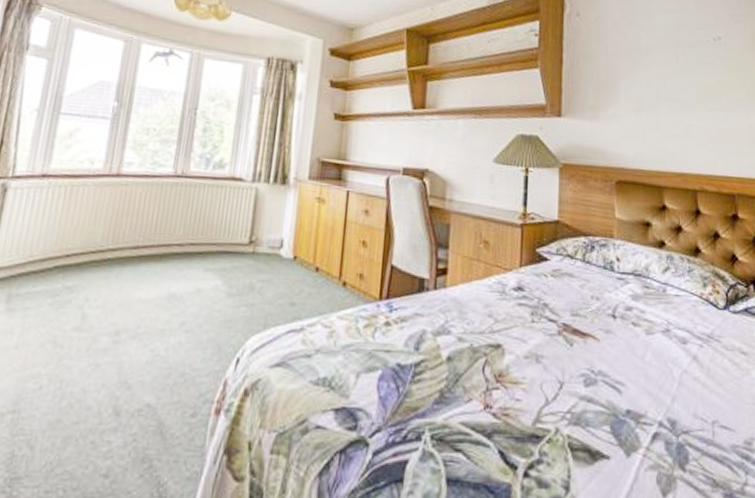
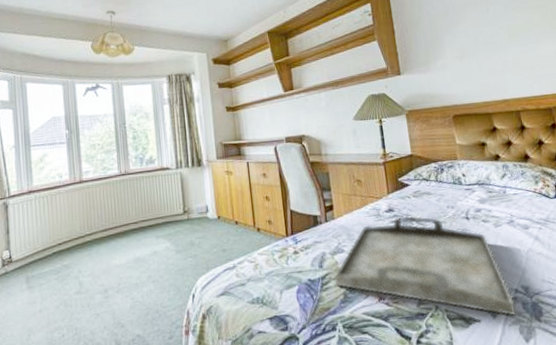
serving tray: none [430,298,656,459] -> present [333,215,517,317]

